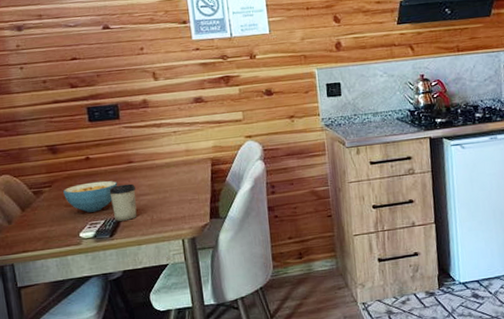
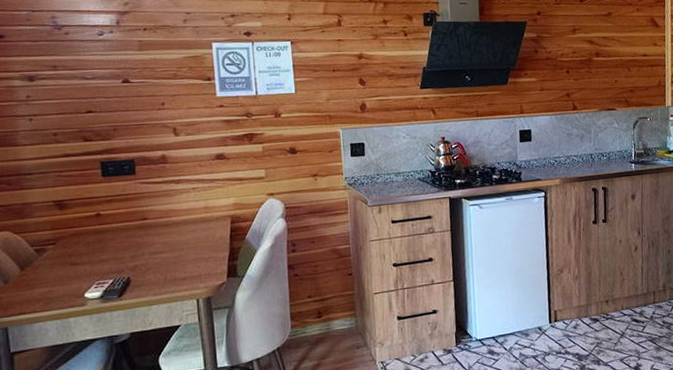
cereal bowl: present [63,180,118,213] -> none [69,238,130,272]
cup: present [109,183,137,221] -> none [120,241,150,281]

